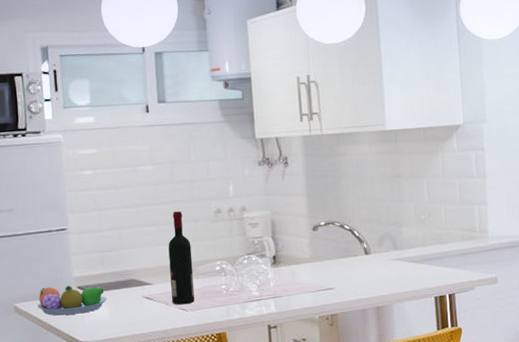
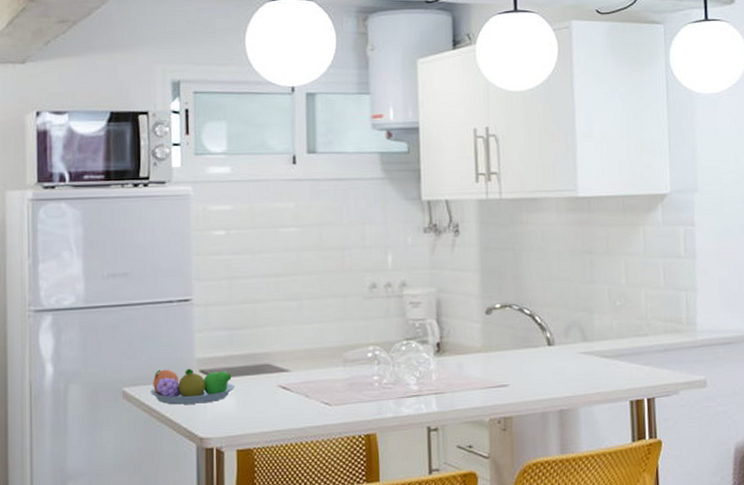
wine bottle: present [168,211,195,305] -> none [311,283,341,398]

